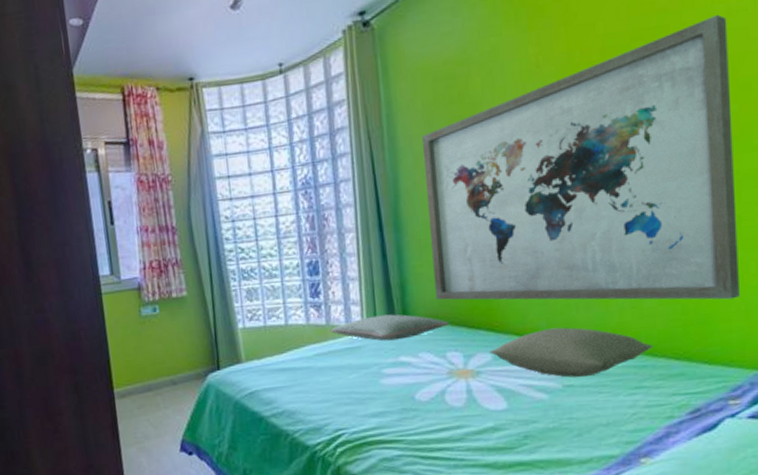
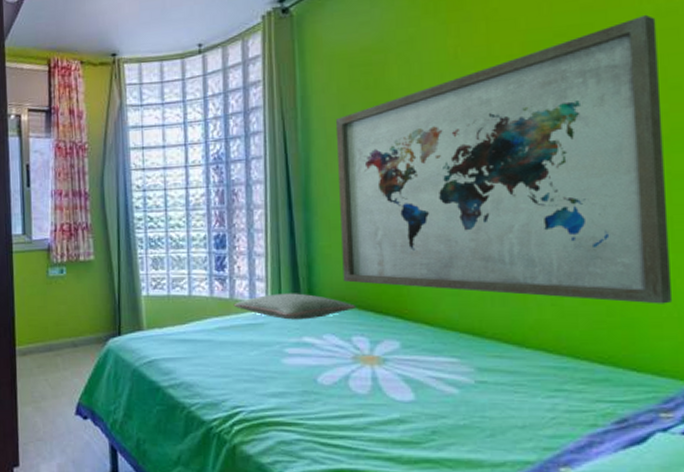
pillow: present [490,327,653,378] -> none [398,320,575,375]

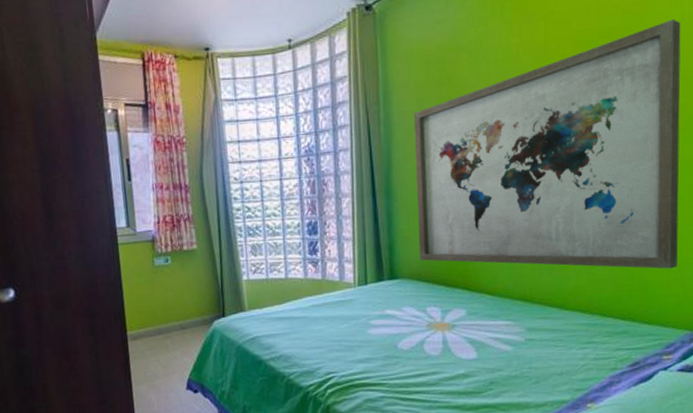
pillow: present [233,293,357,320] -> none [325,272,431,296]

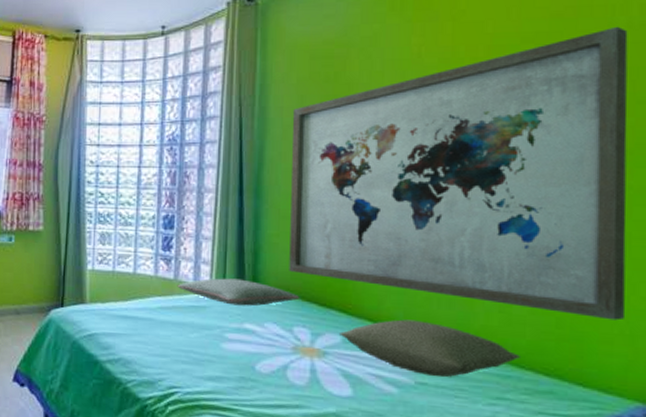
pillow: none [325,272,431,296] -> present [177,278,300,306]
pillow: none [464,288,603,333] -> present [340,319,520,377]

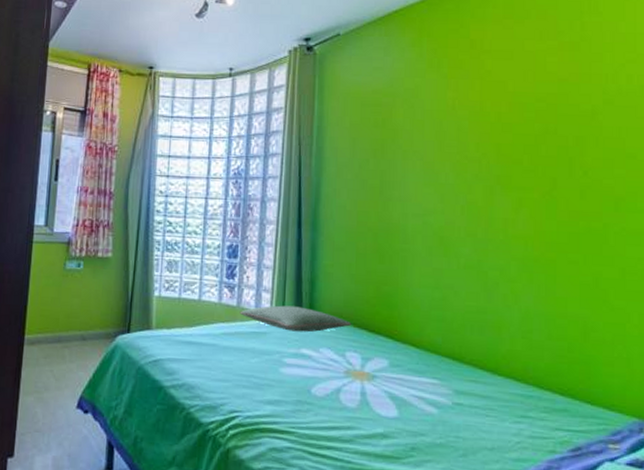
wall art: present [289,26,628,321] -> none [342,92,623,345]
pillow: present [340,319,520,377] -> none [387,344,540,398]

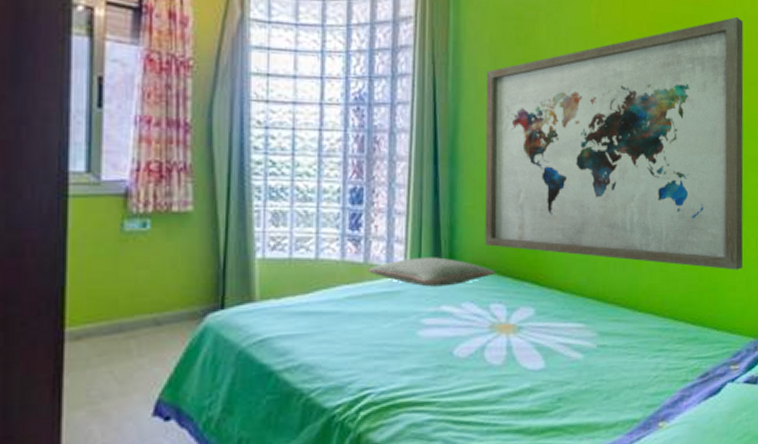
wall art: none [342,92,623,345] -> present [485,16,744,270]

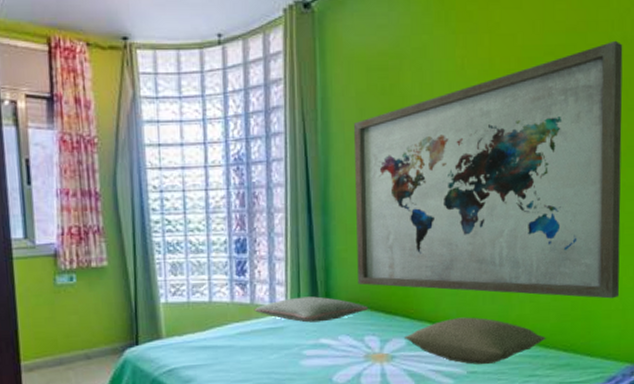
pillow: none [533,285,675,338] -> present [404,317,546,365]

